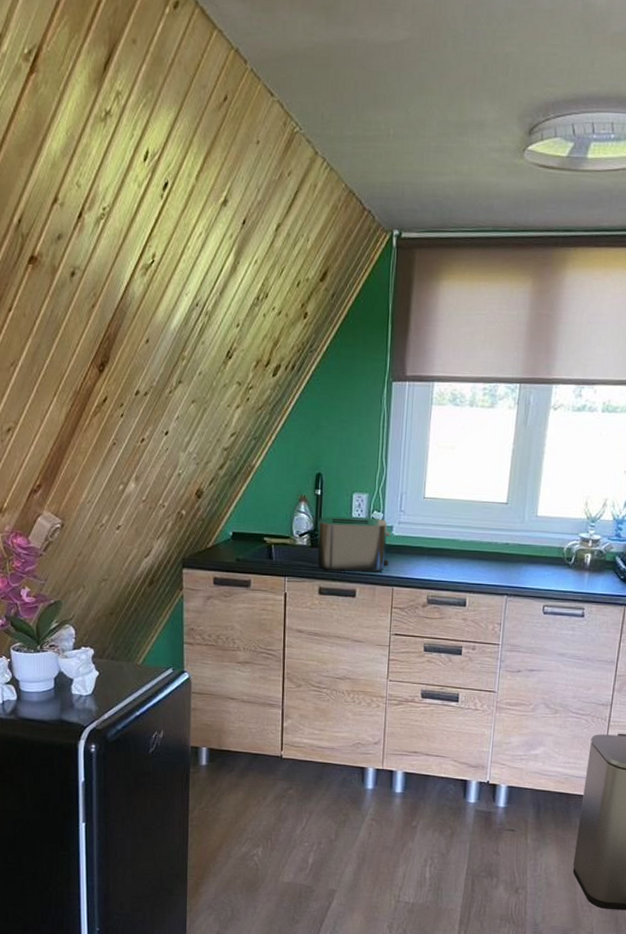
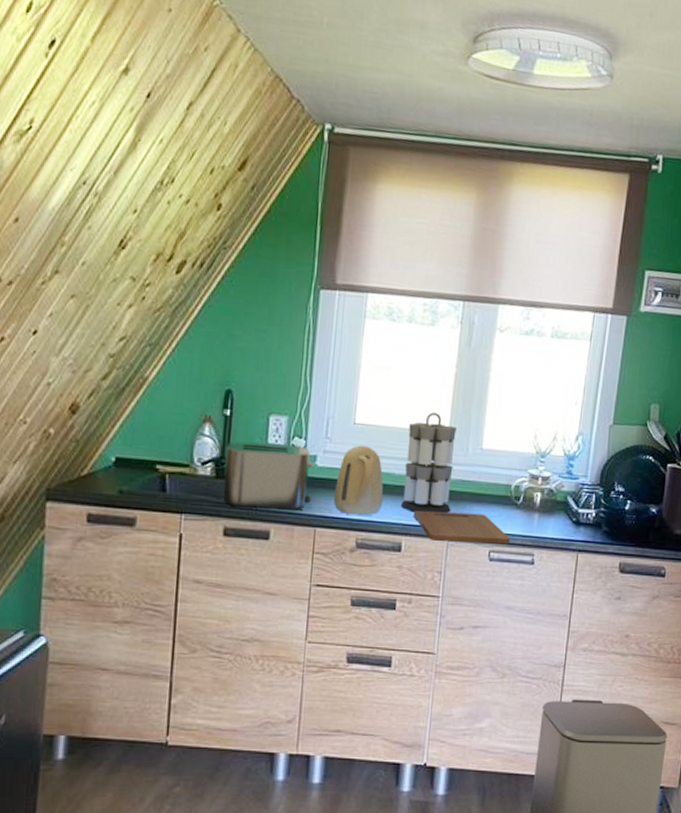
kettle: none [408,516,450,577] -> present [334,445,384,516]
spice rack: none [465,486,514,573] -> present [401,412,456,513]
cutting board: none [476,571,562,600] -> present [413,510,510,545]

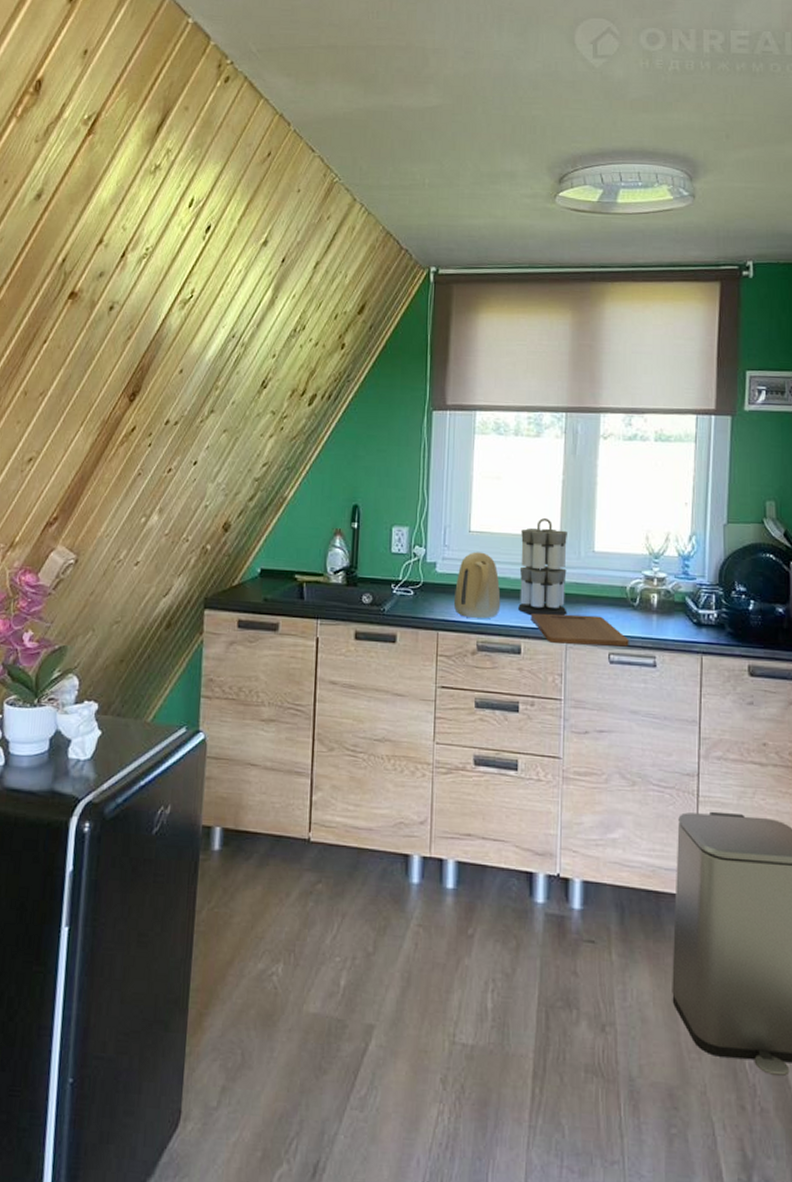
toaster: present [222,441,314,512] -> none [353,551,434,616]

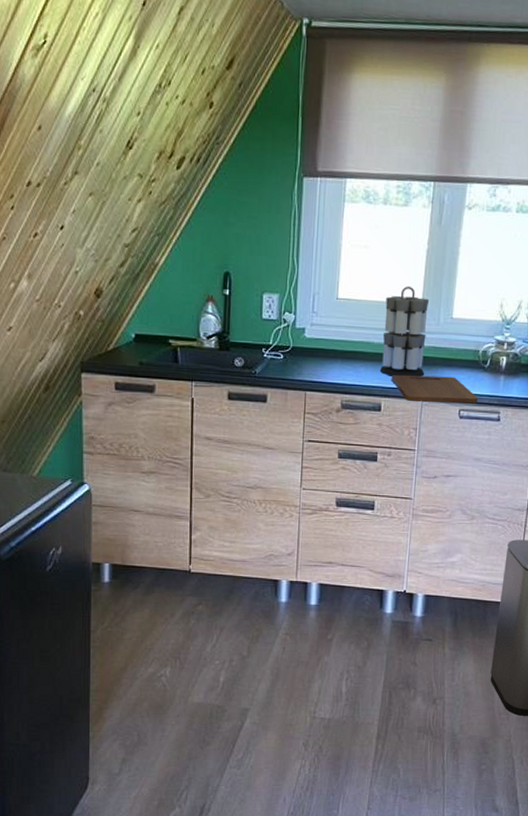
kettle: present [454,551,501,620] -> none [321,318,365,381]

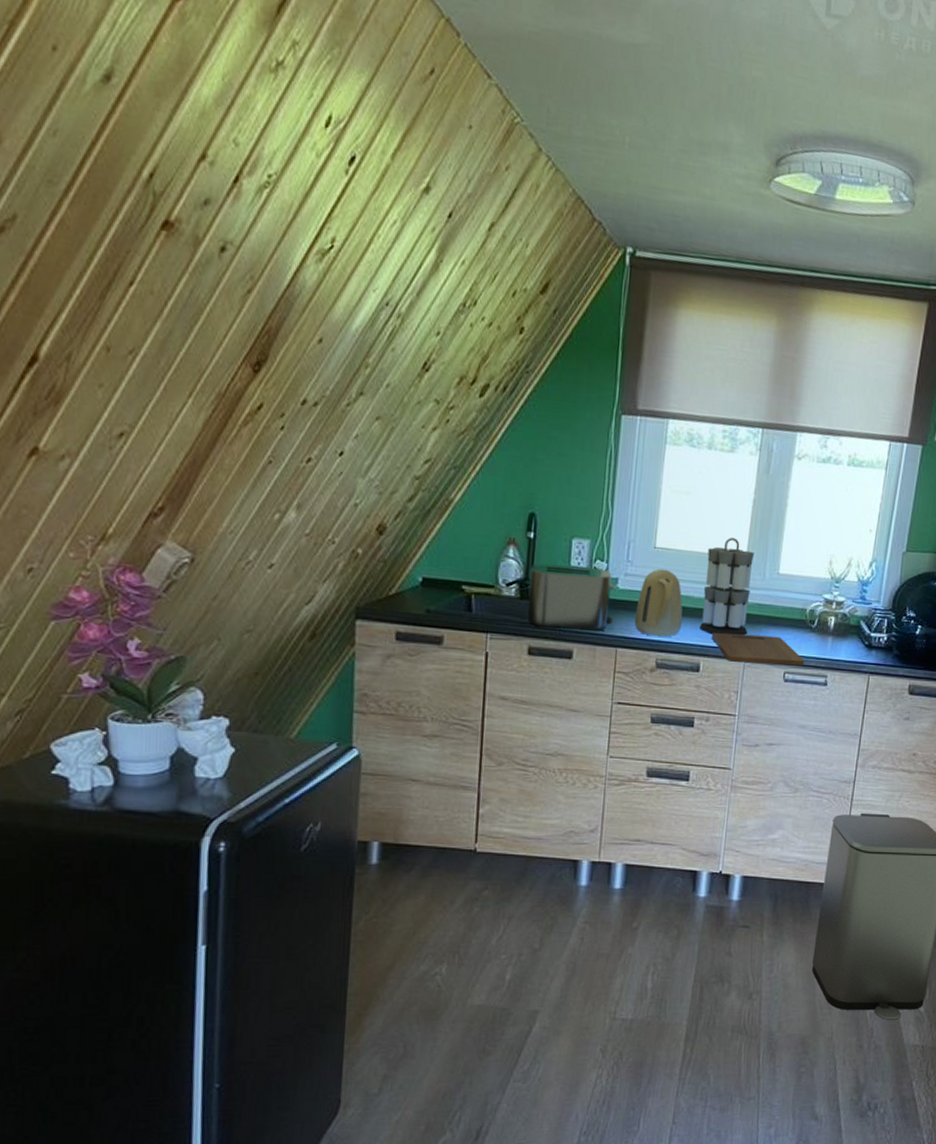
toaster: none [226,317,303,378] -> present [526,563,615,633]
kettle: none [321,318,365,381] -> present [635,568,683,638]

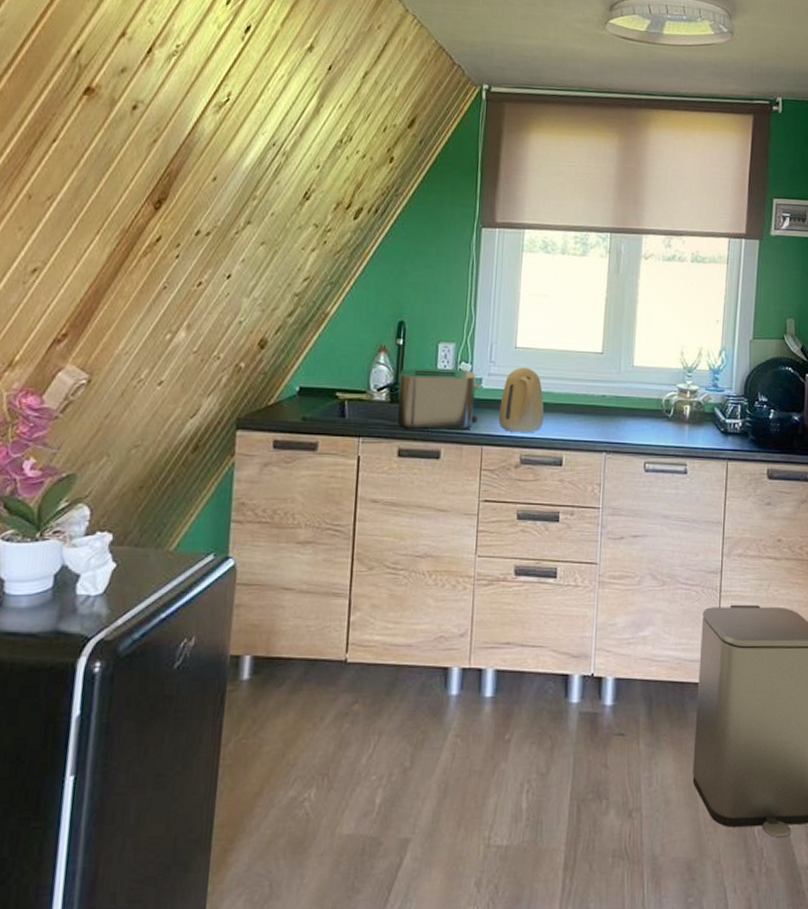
spice rack: present [700,538,754,635] -> none [561,335,609,428]
cutting board: present [711,632,804,666] -> none [572,426,663,456]

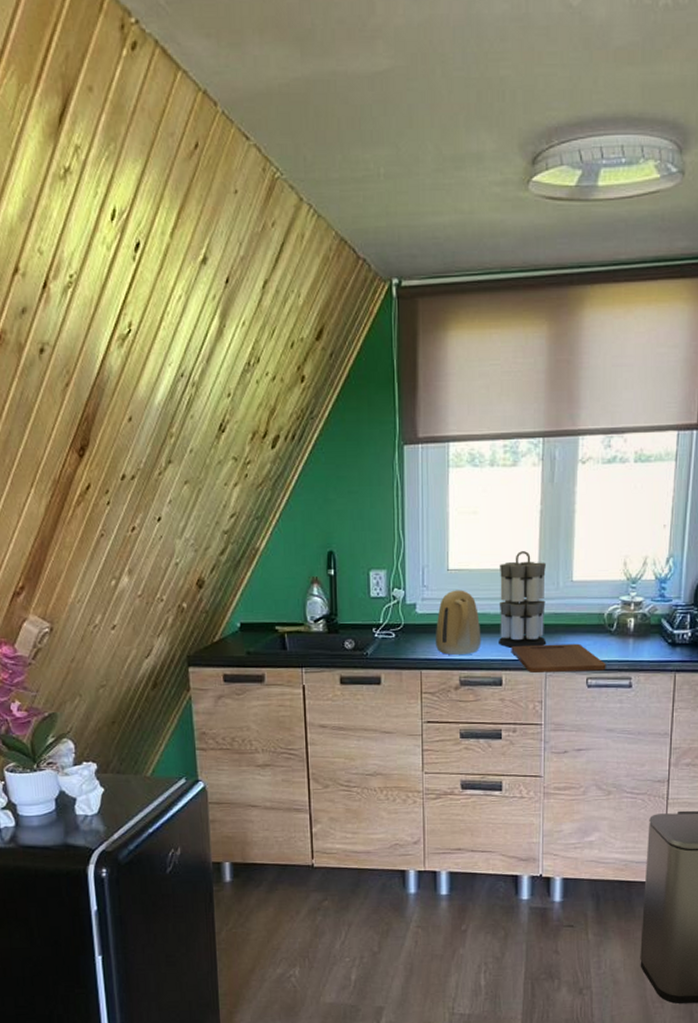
toaster: present [396,368,480,432] -> none [334,596,415,658]
spice rack: none [561,335,609,428] -> present [499,551,547,648]
cutting board: none [572,426,663,456] -> present [511,643,606,674]

